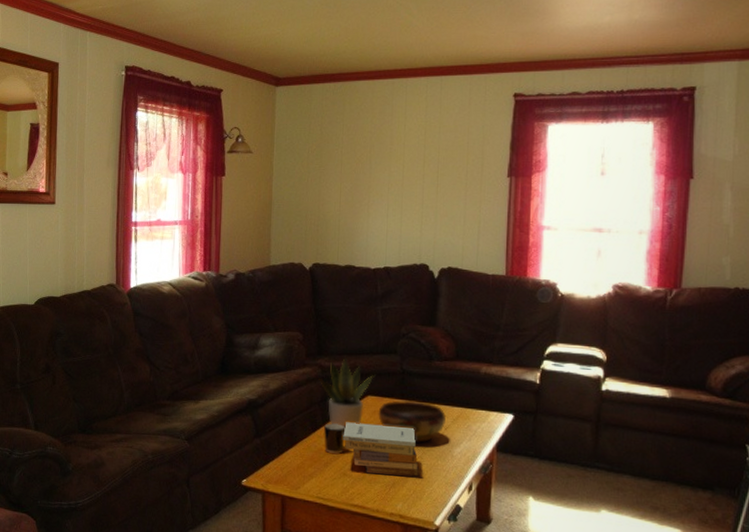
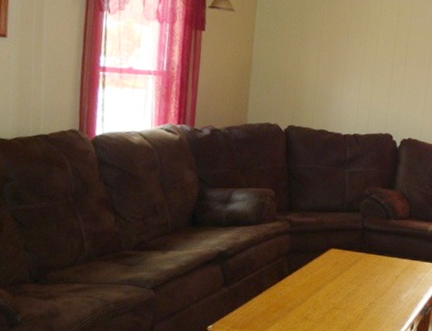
potted plant: present [319,356,376,428] -> none [287,213,340,277]
mug: present [324,423,346,454] -> none [289,273,310,300]
books: present [343,422,420,477] -> none [306,272,372,319]
decorative bowl: present [378,400,446,444] -> none [339,253,397,291]

